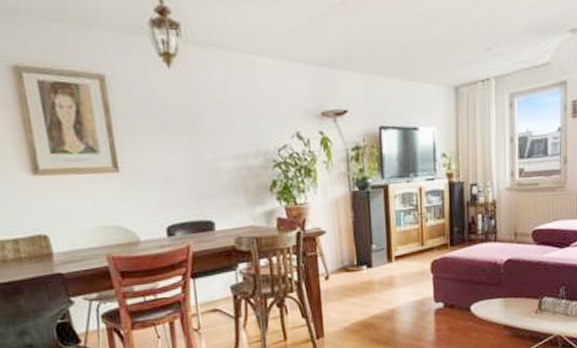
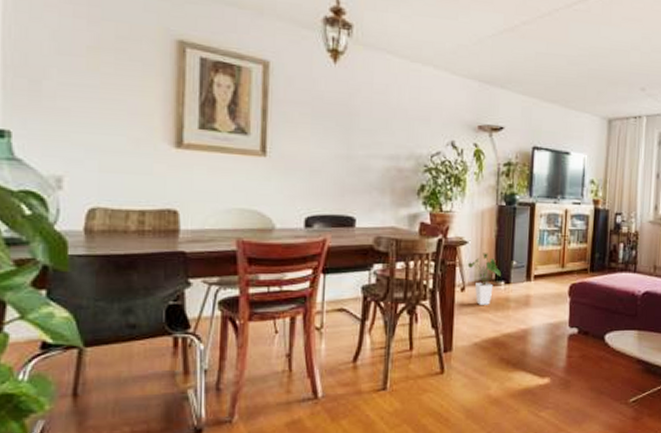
house plant: none [329,240,362,291] -> present [468,253,501,305]

